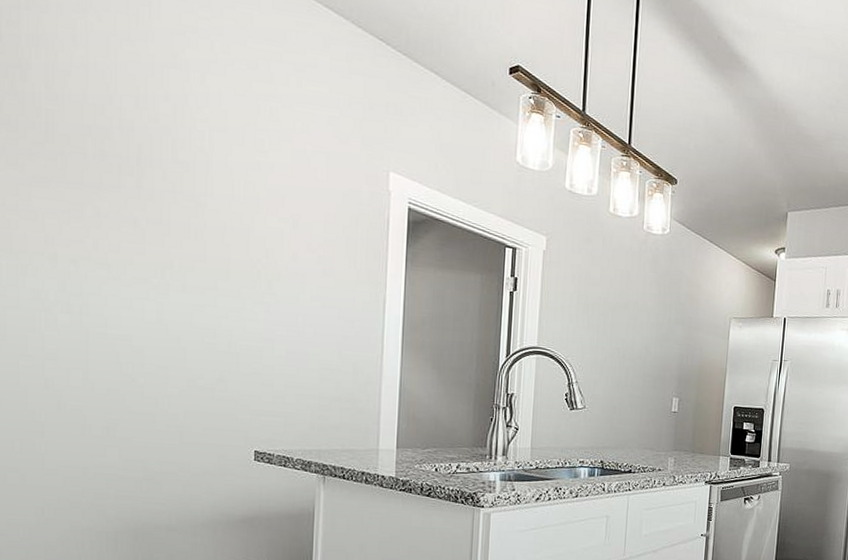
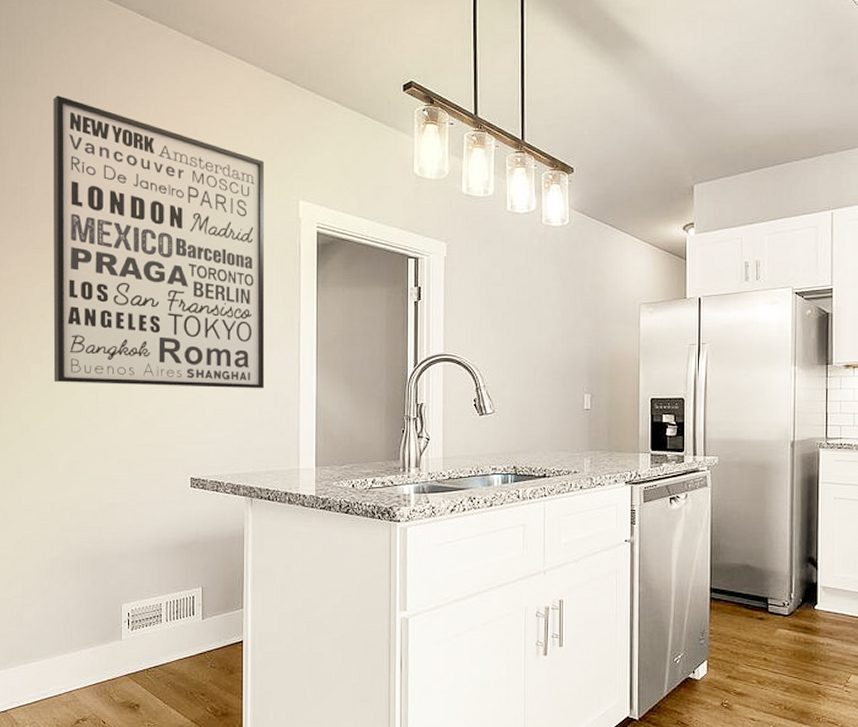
wall art: none [87,8,351,365] -> present [53,95,265,389]

